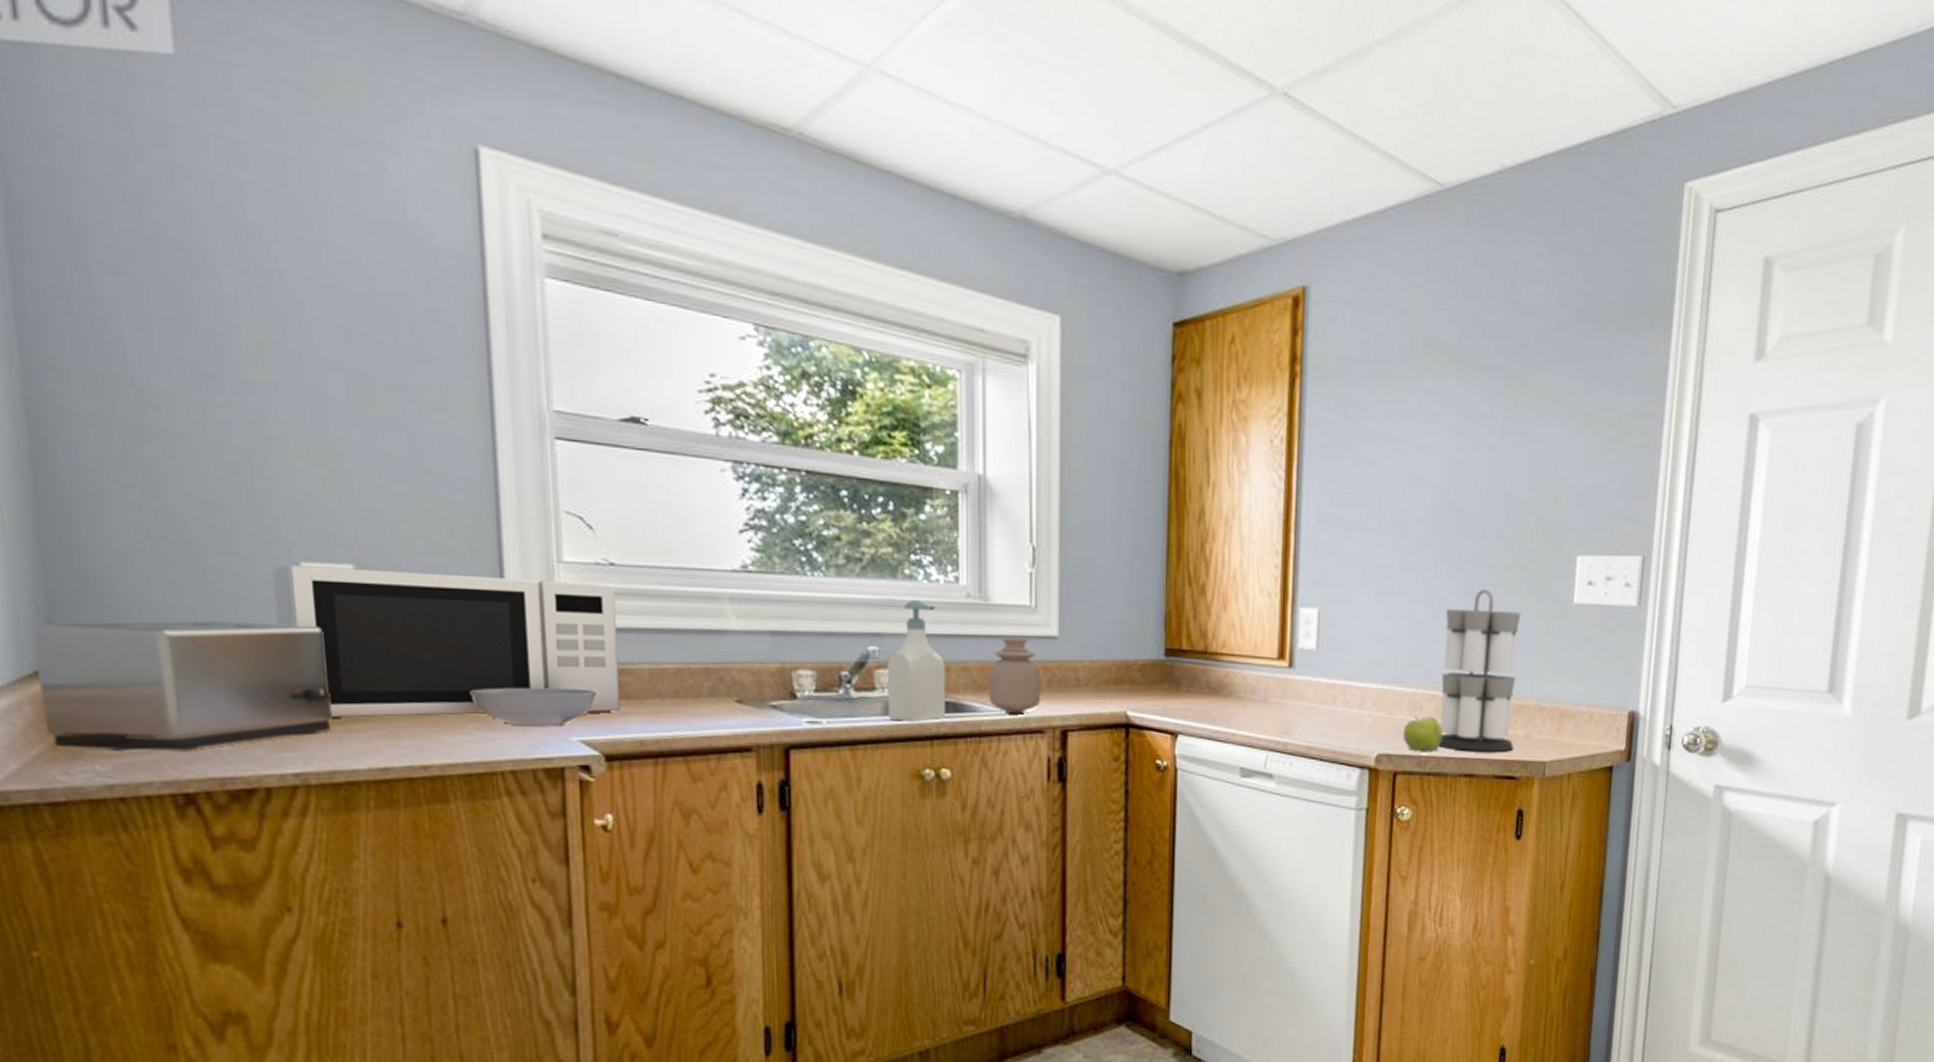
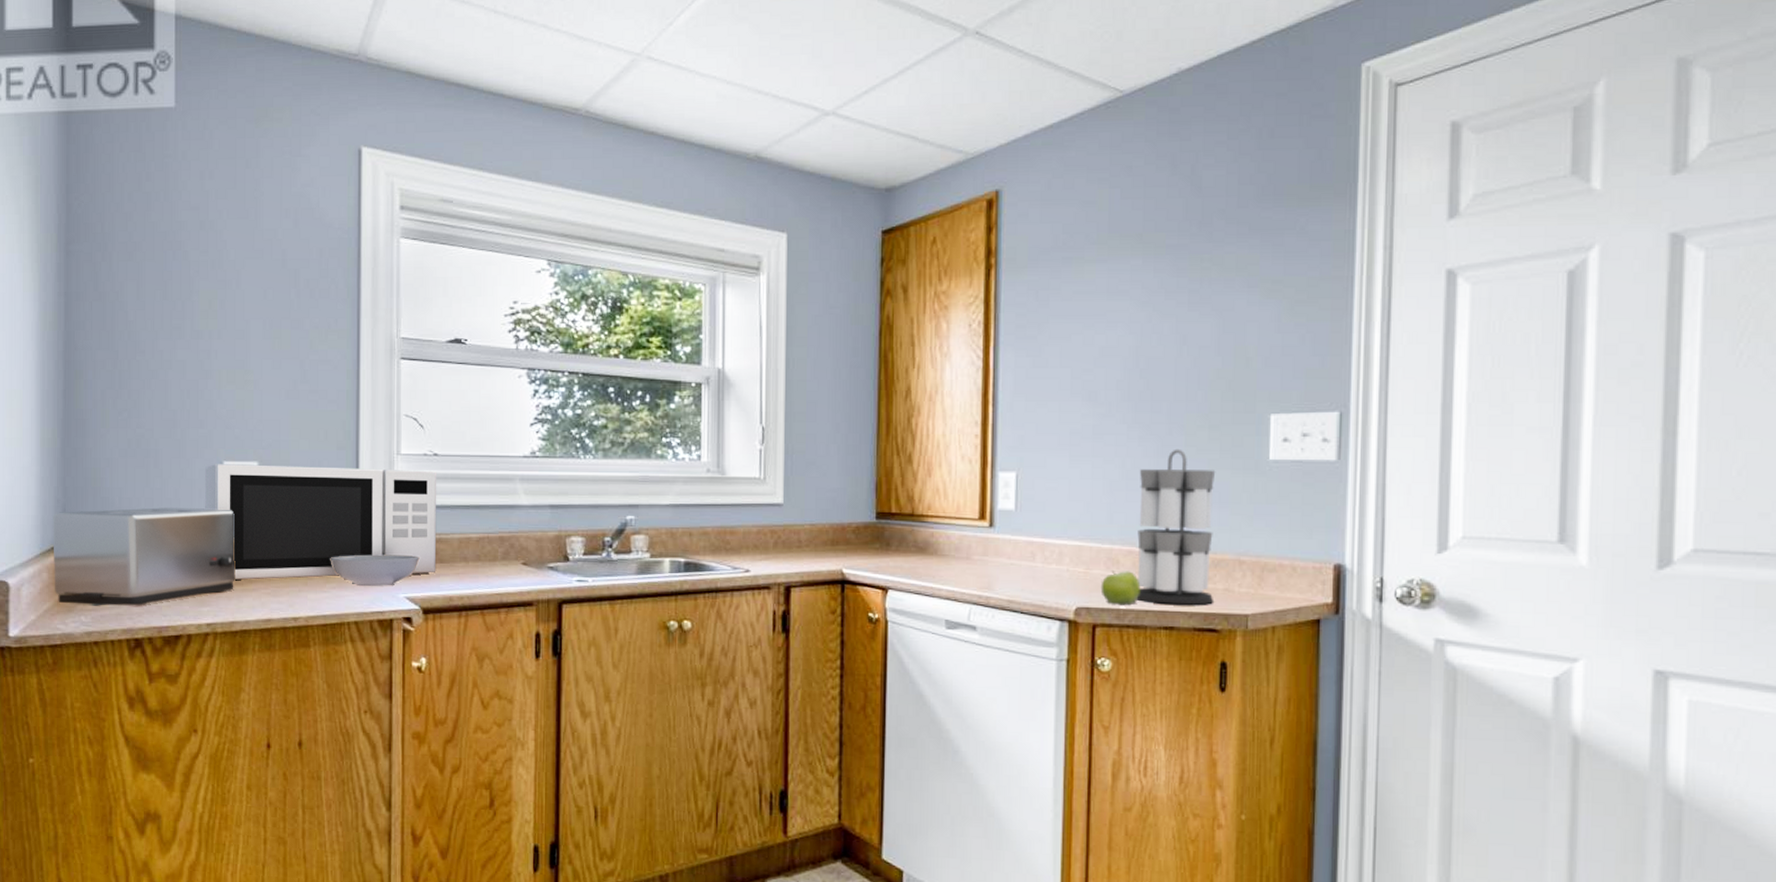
soap bottle: present [886,600,945,723] -> none [641,476,688,581]
jar: present [989,638,1041,713] -> none [724,506,768,571]

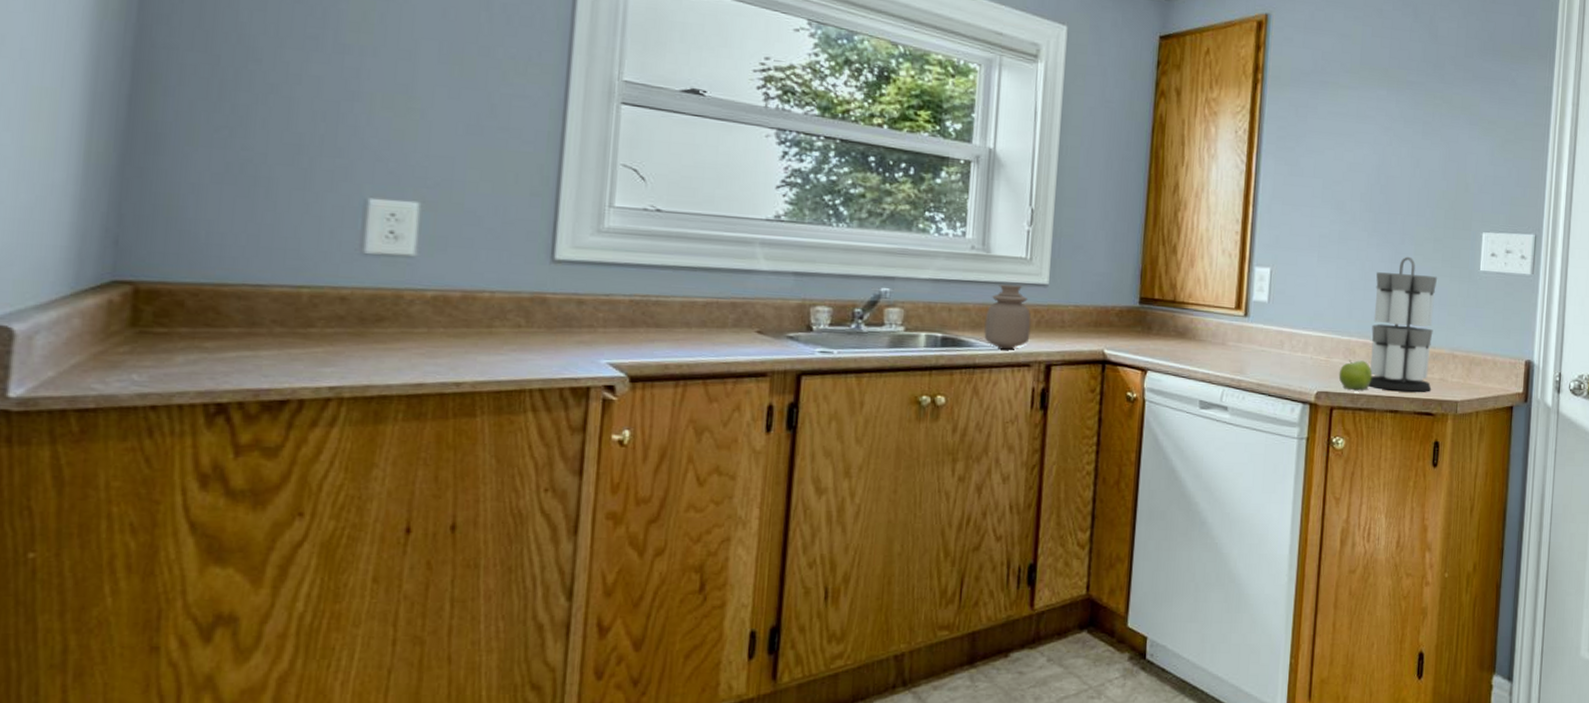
toaster: present [53,507,236,606] -> none [91,244,381,364]
microwave: present [205,464,437,581] -> none [337,200,659,340]
bowl: present [329,554,420,587] -> none [509,314,630,351]
jar: none [724,506,768,571] -> present [984,284,1031,349]

